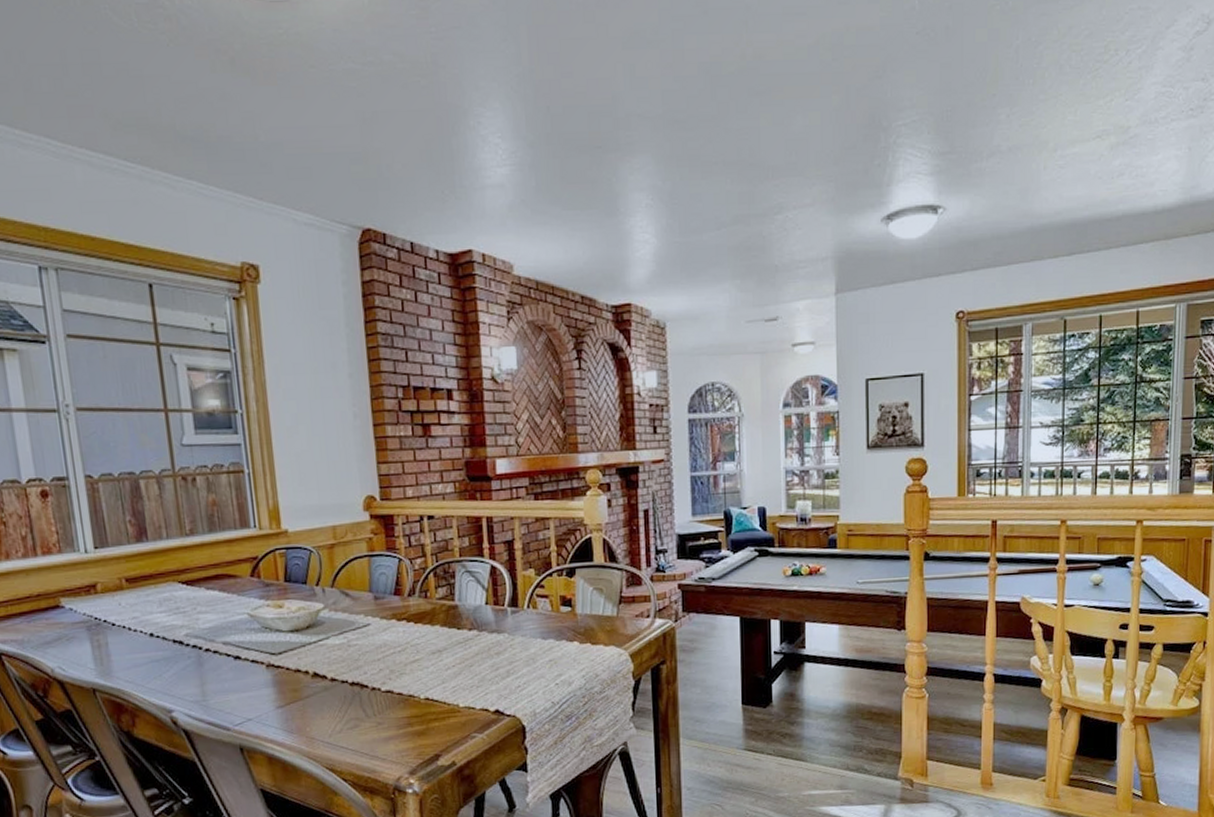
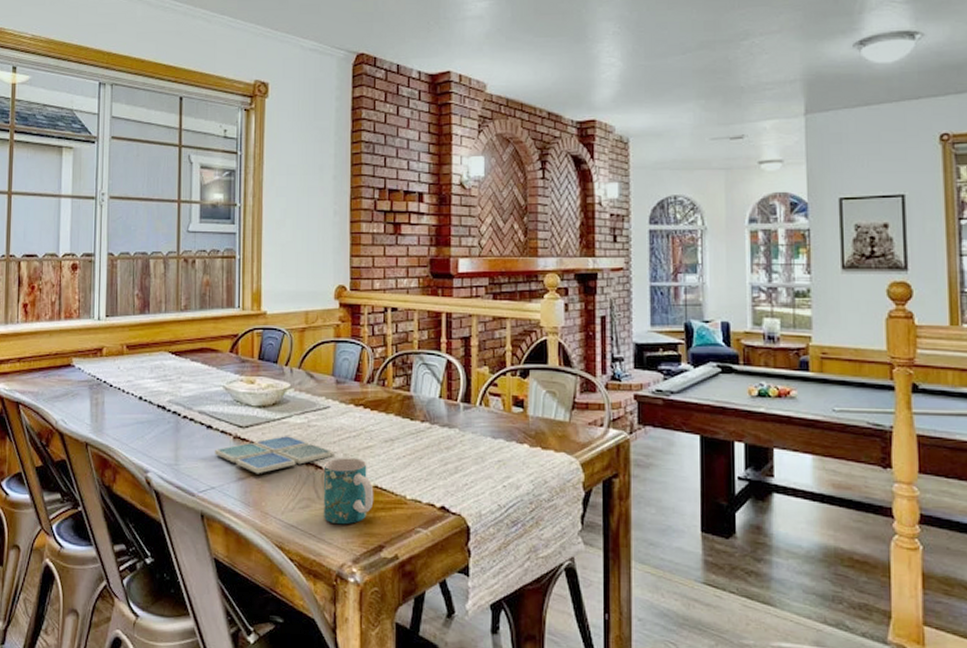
drink coaster: none [247,658,380,701] -> present [215,436,334,474]
mug: none [369,673,426,740] -> present [323,458,374,525]

